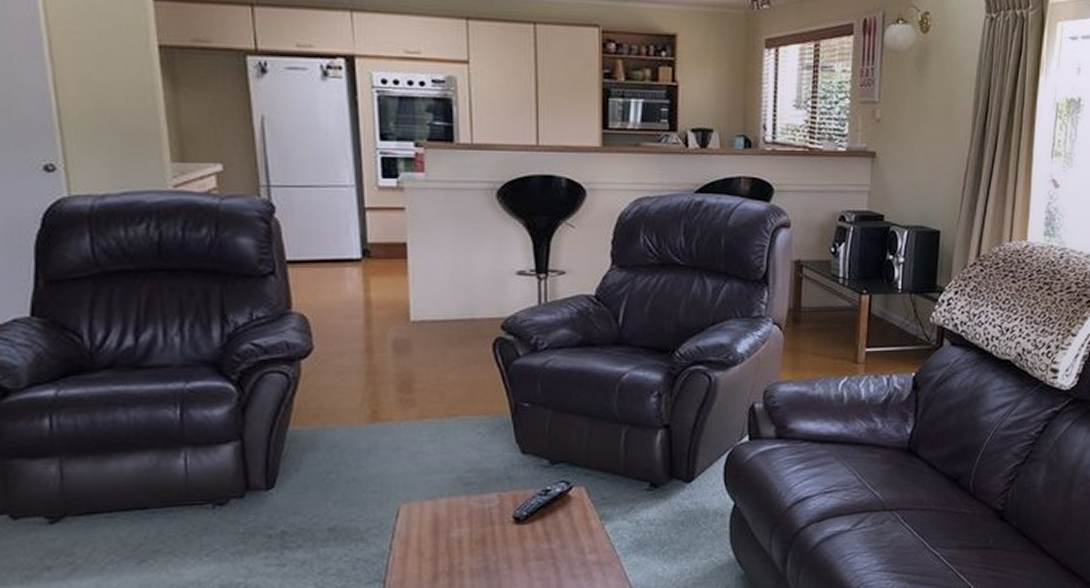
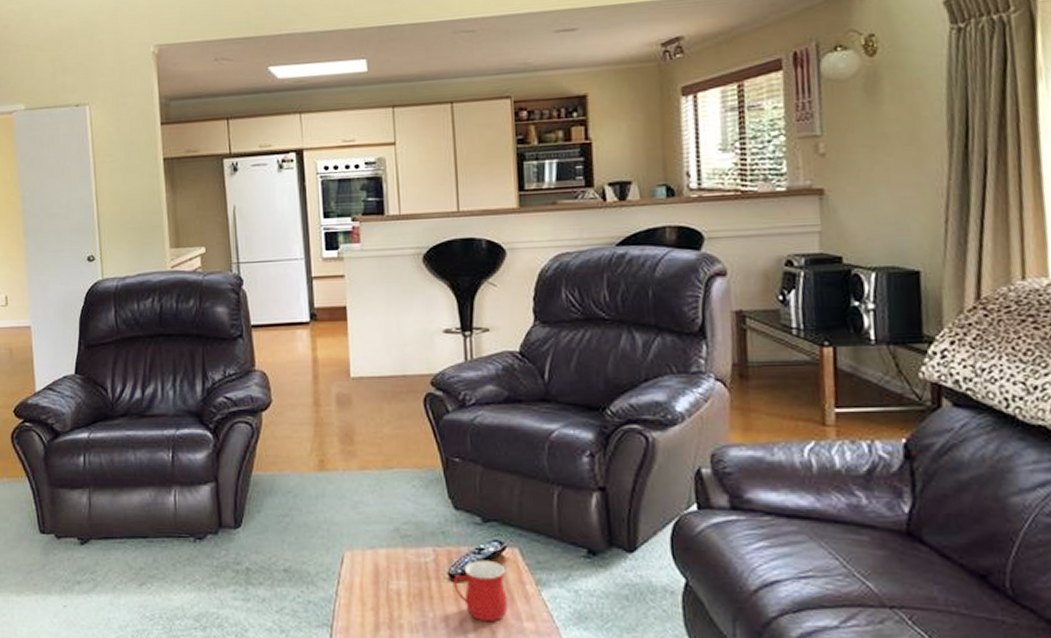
mug: none [518,500,572,559] -> present [453,560,508,622]

